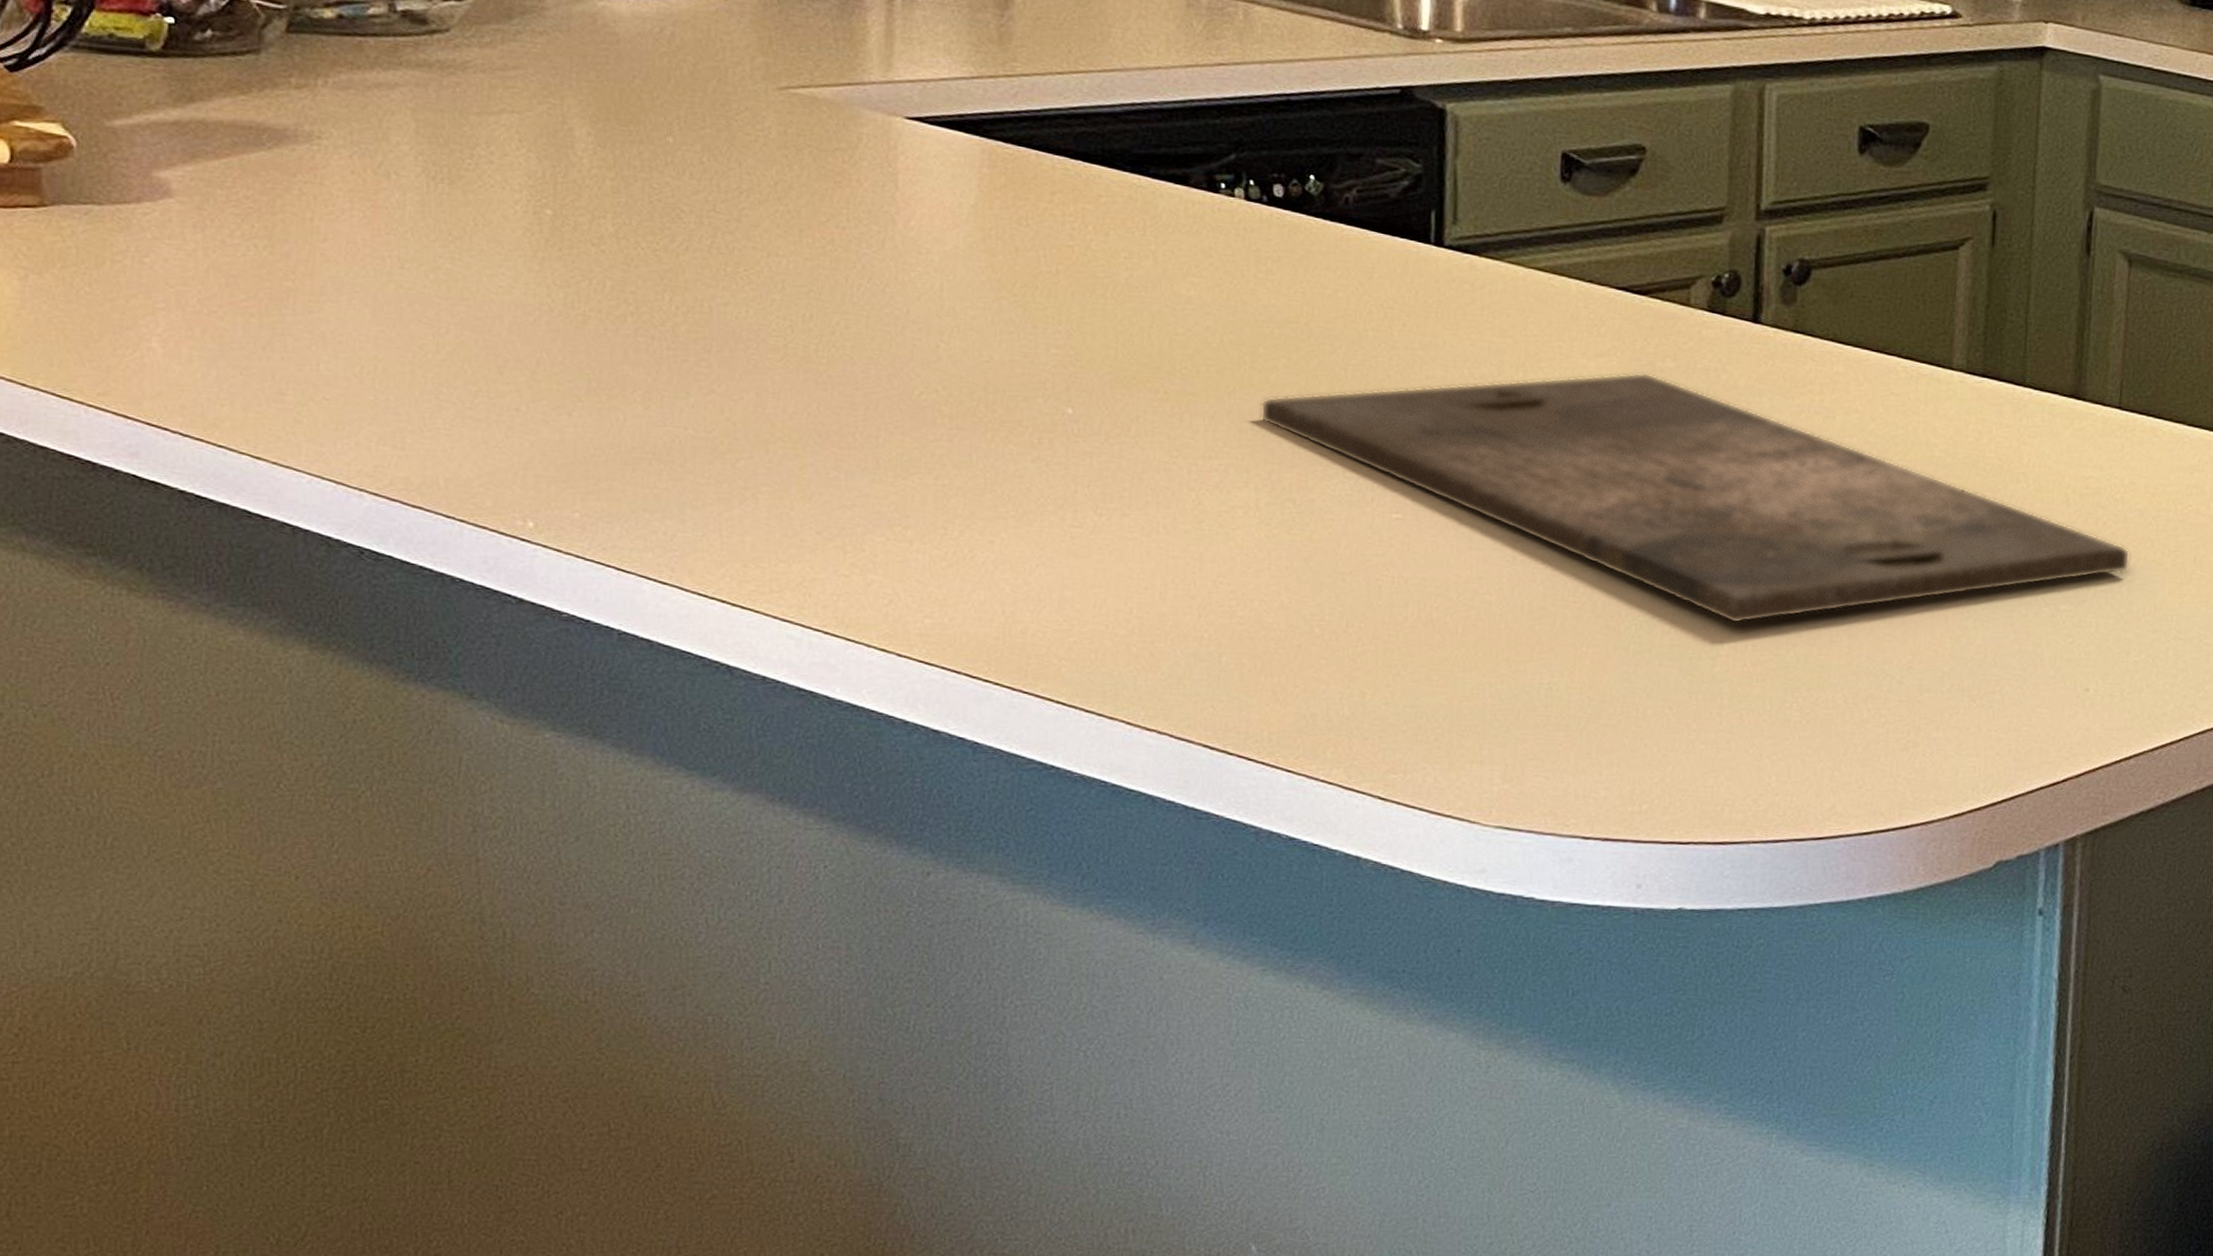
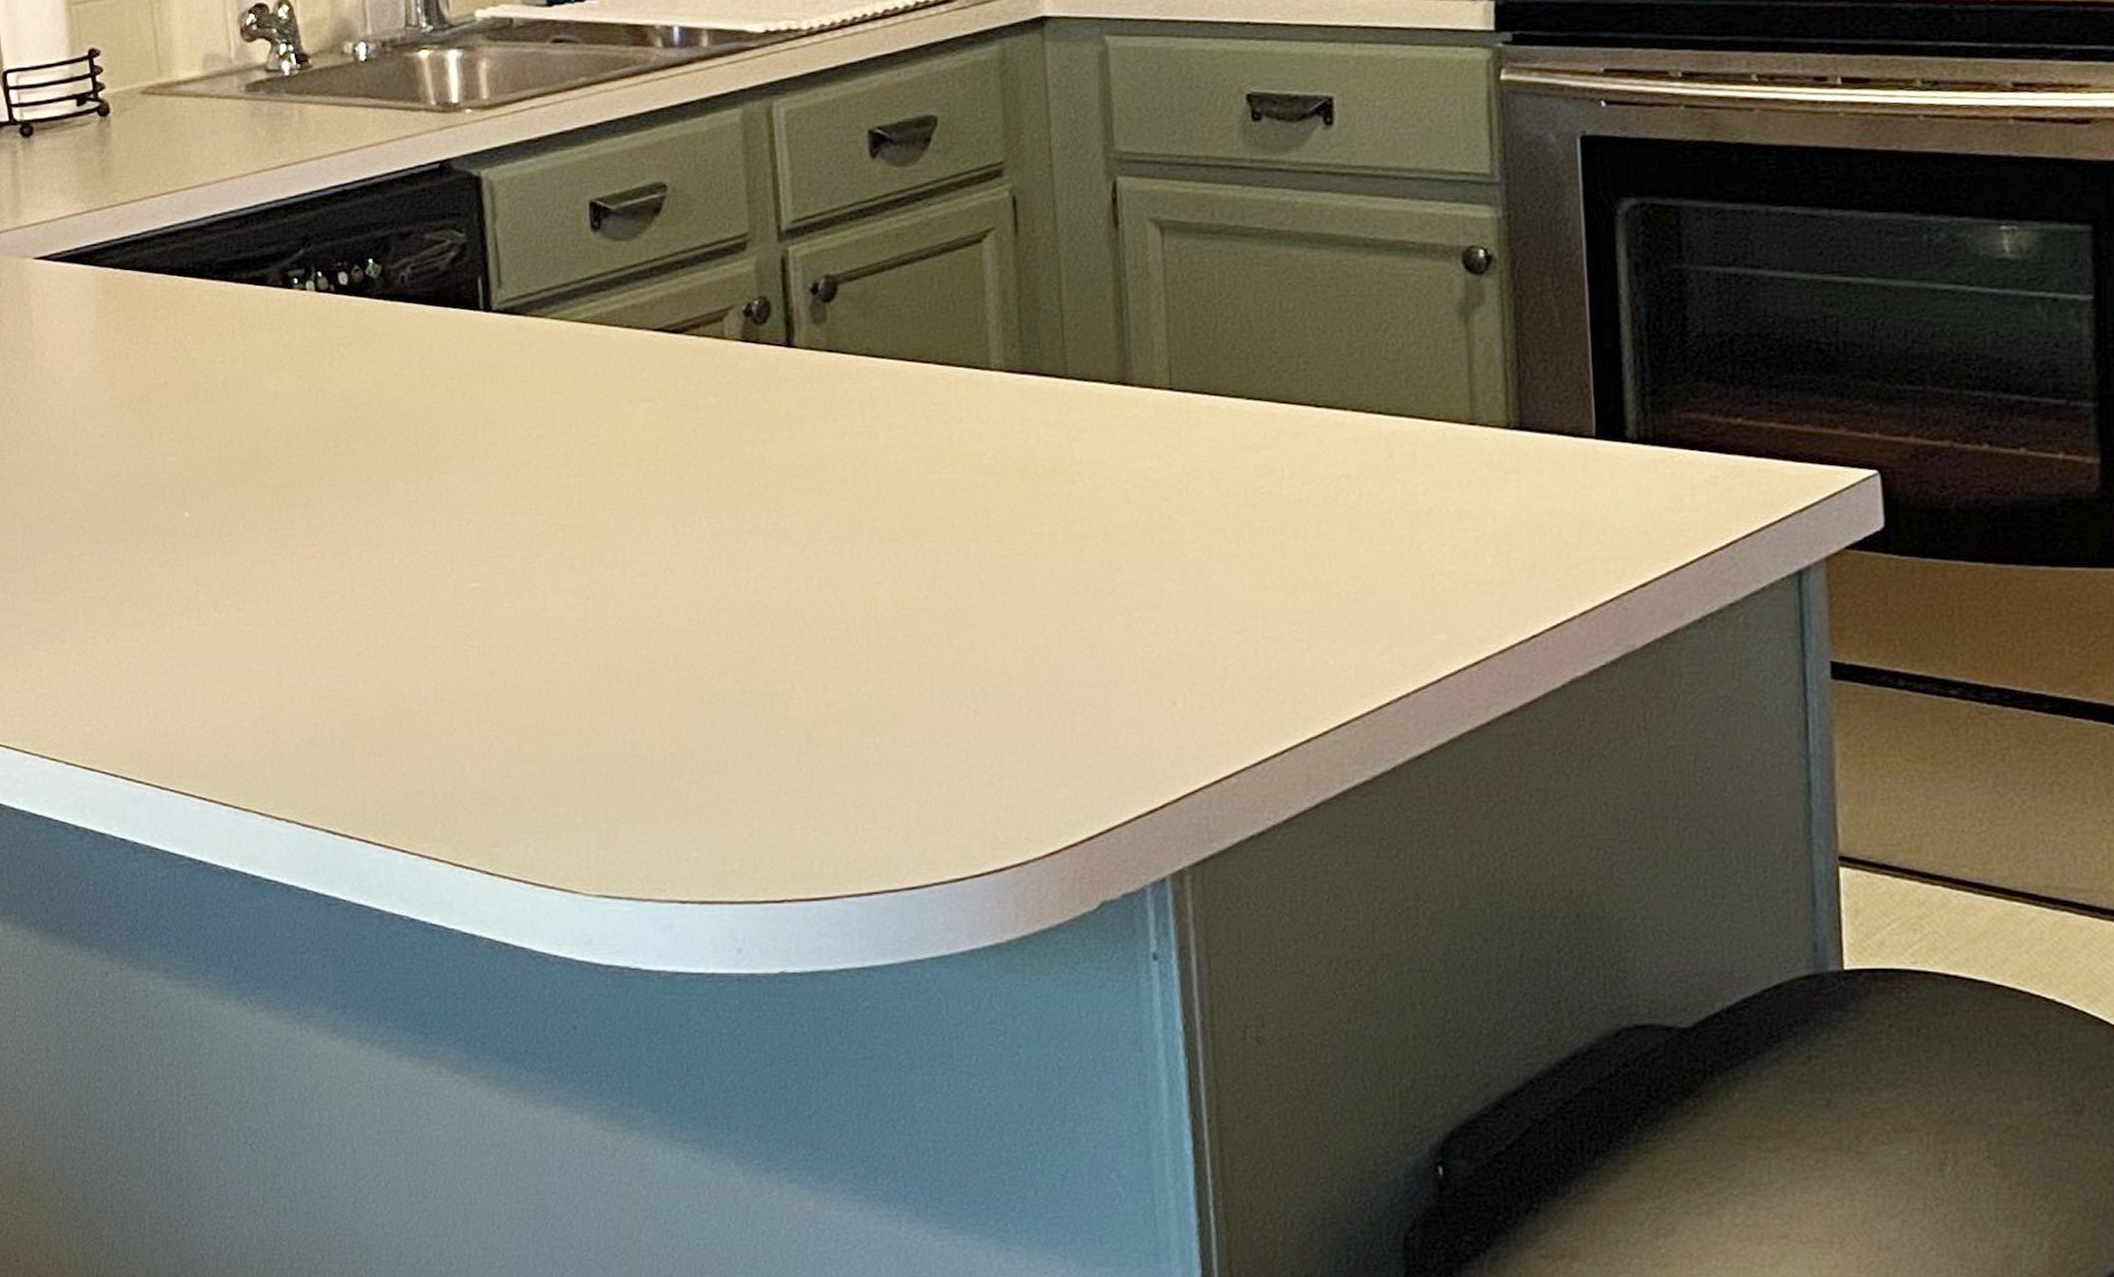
cutting board: present [1260,372,2130,624] -> none [346,412,1203,664]

